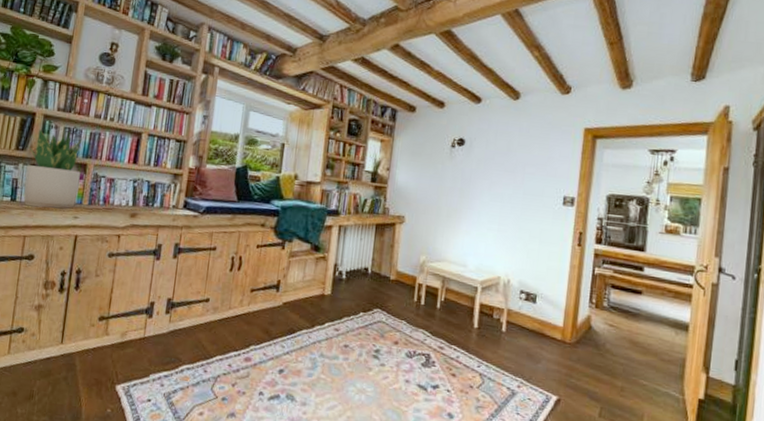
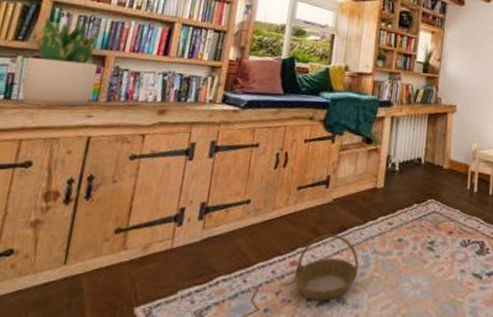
basket: none [248,335,307,396] -> present [294,234,359,301]

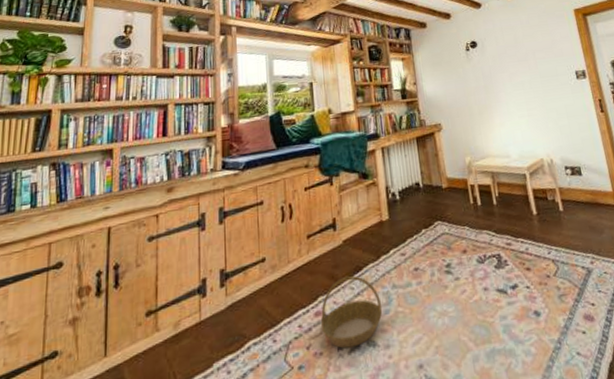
planter: present [22,17,104,107] -> none [45,120,107,209]

